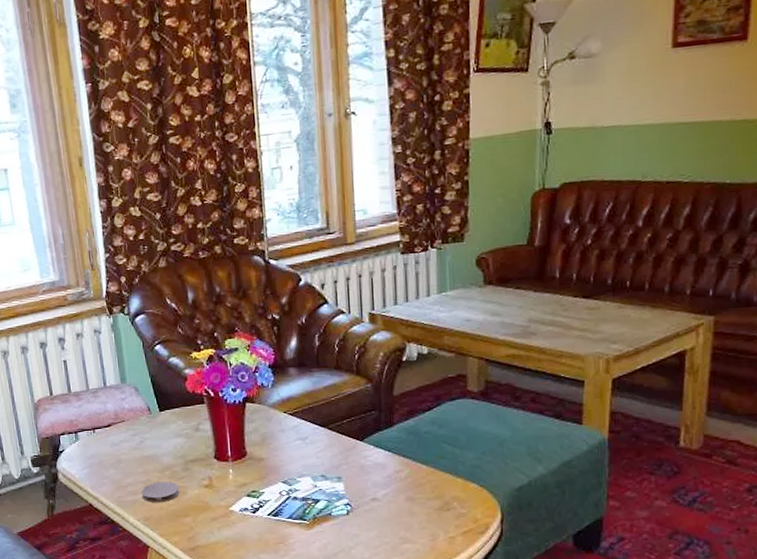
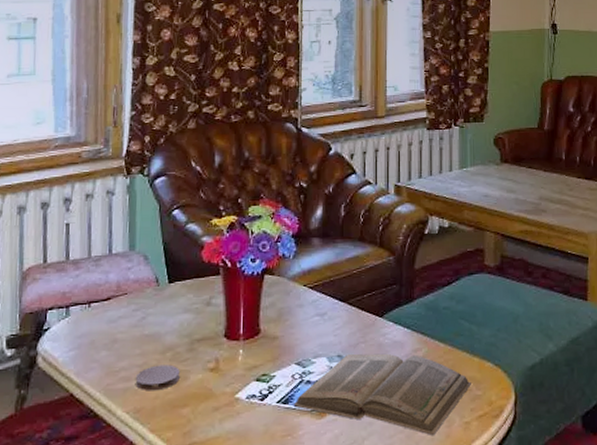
book: none [282,474,455,548] -> present [293,353,471,436]

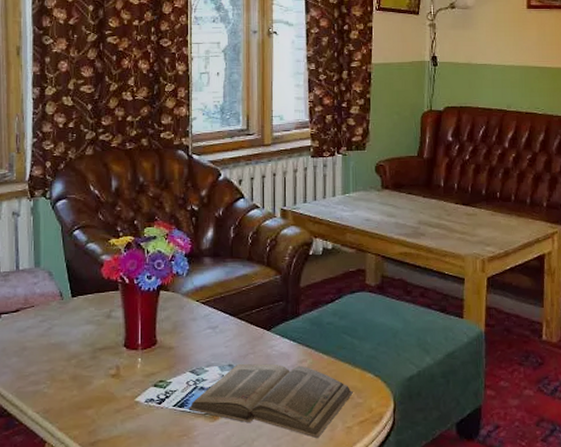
coaster: present [135,364,180,391] -> none [43,370,84,394]

